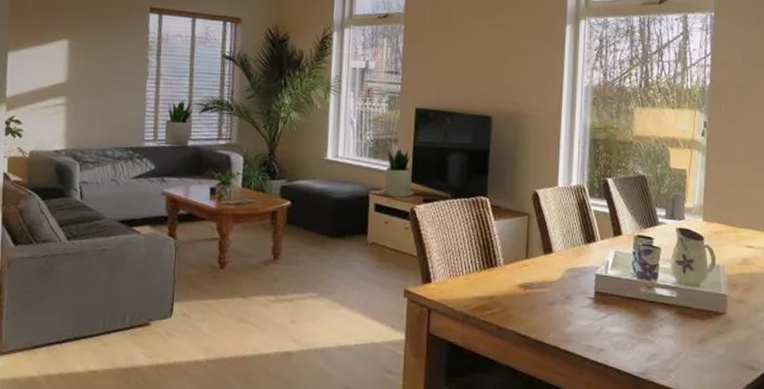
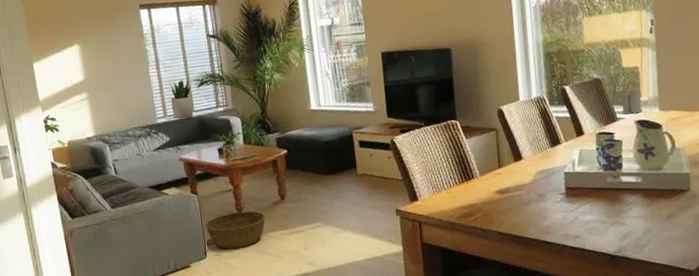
basket: none [178,266,251,311] -> present [206,211,265,249]
planter: present [382,149,414,198] -> none [362,90,391,133]

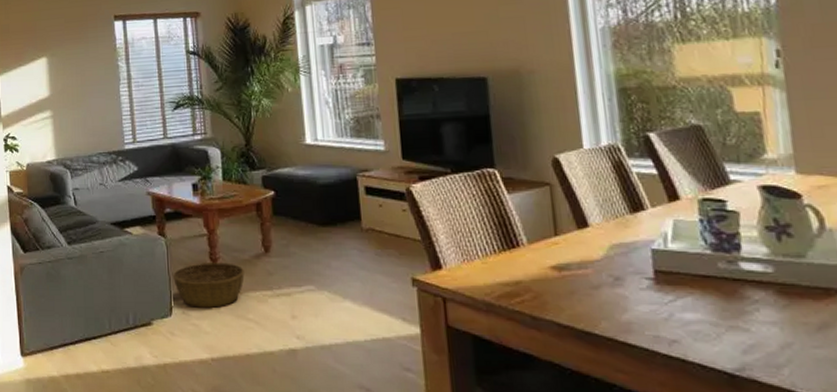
planter: present [170,77,194,120] -> none [141,98,166,146]
candle: present [621,88,643,114] -> none [735,140,769,176]

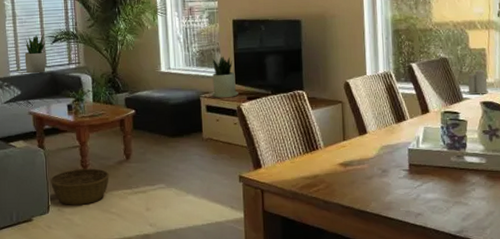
planter: none [141,98,166,146] -> present [24,33,46,74]
planter: none [370,125,407,178] -> present [211,57,238,99]
candle: none [735,140,769,176] -> present [467,69,488,95]

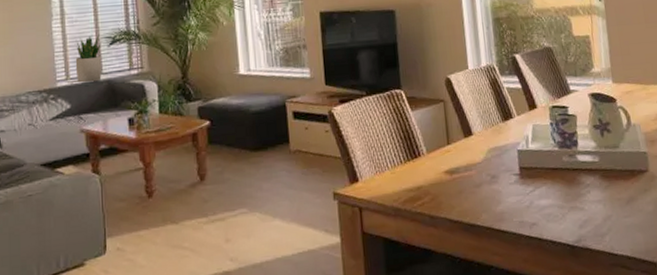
basket: present [50,168,109,205] -> none [108,194,180,243]
planter: present [211,57,238,99] -> none [297,54,329,103]
candle: present [467,69,488,95] -> none [574,58,596,86]

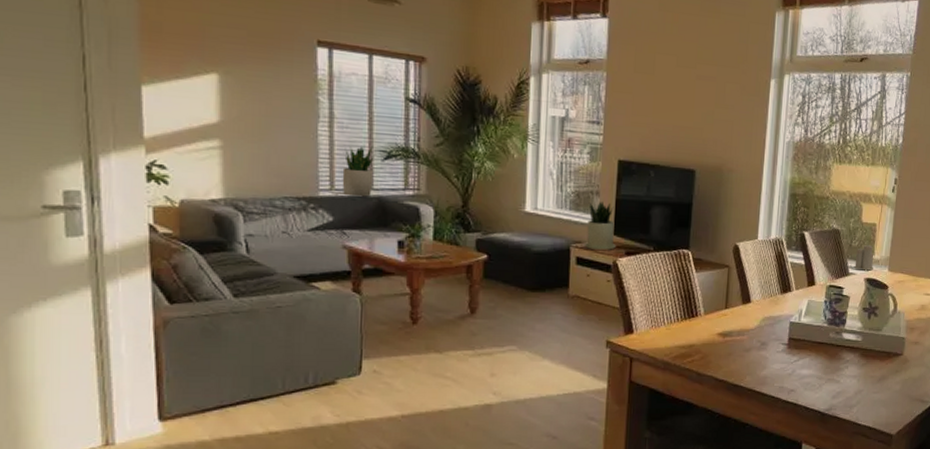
planter: none [297,54,329,103] -> present [584,202,616,251]
candle: none [574,58,596,86] -> present [853,244,874,271]

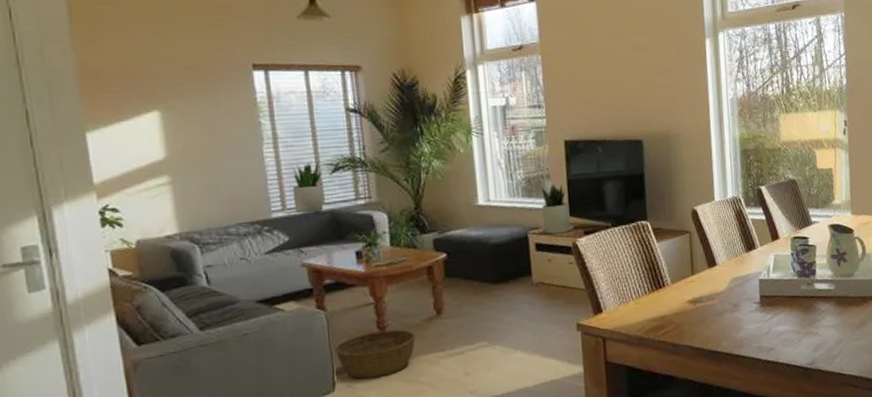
basket: none [366,322,447,366] -> present [335,329,416,379]
candle: present [853,244,874,271] -> none [815,190,836,218]

